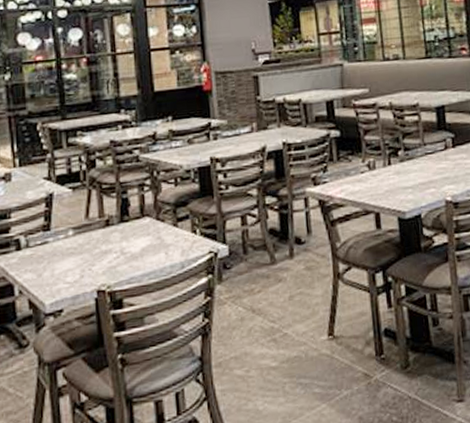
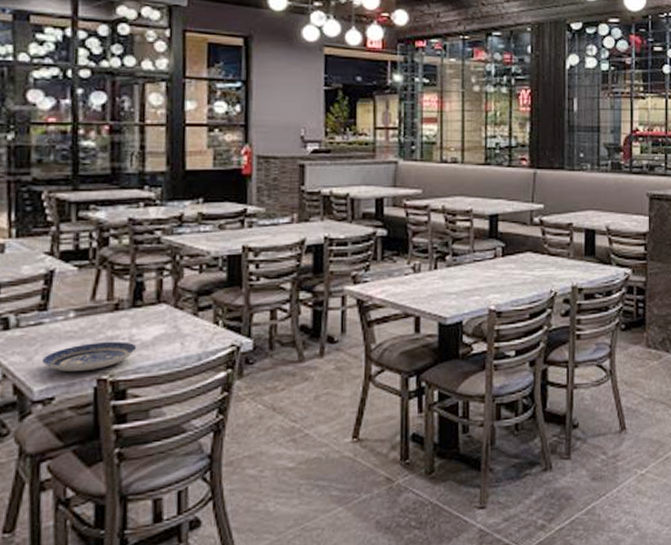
plate: none [50,254,128,286] -> present [42,341,137,372]

